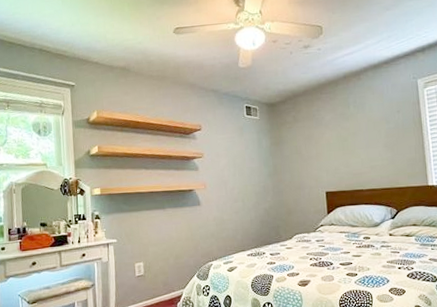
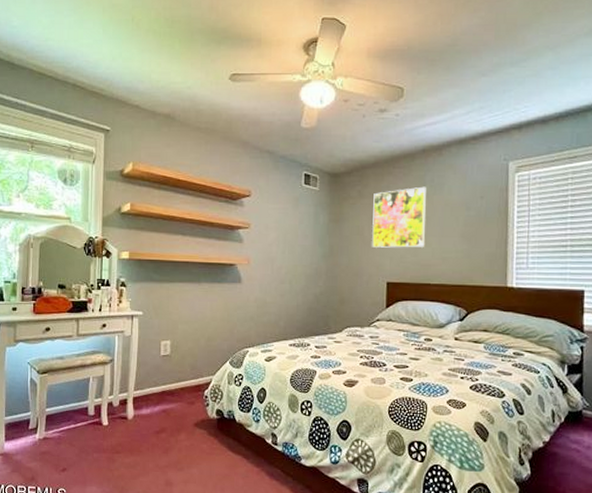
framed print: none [306,107,355,163] -> present [372,186,426,248]

